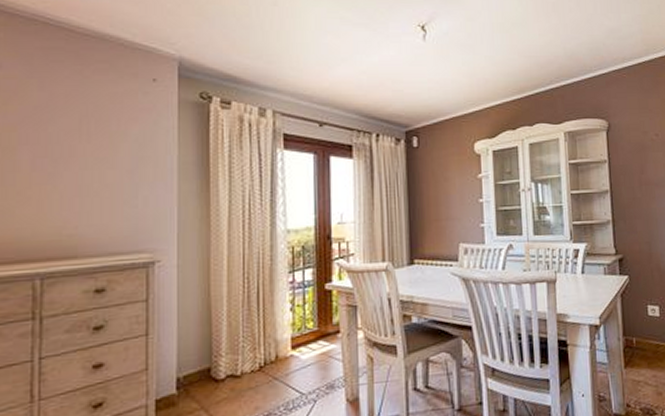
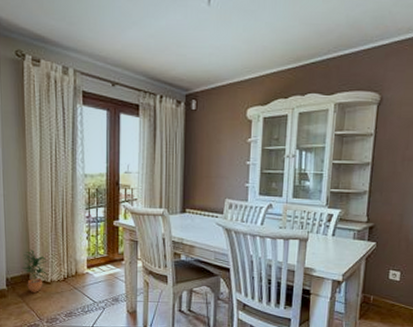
potted plant: none [199,333,239,393] -> present [21,249,49,292]

